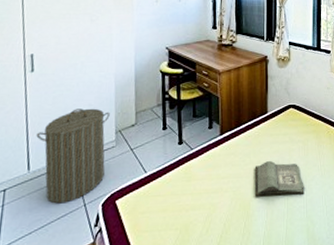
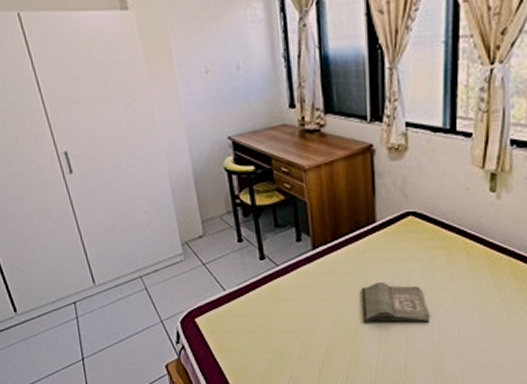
laundry hamper: present [36,108,110,204] -> none [93,216,177,319]

